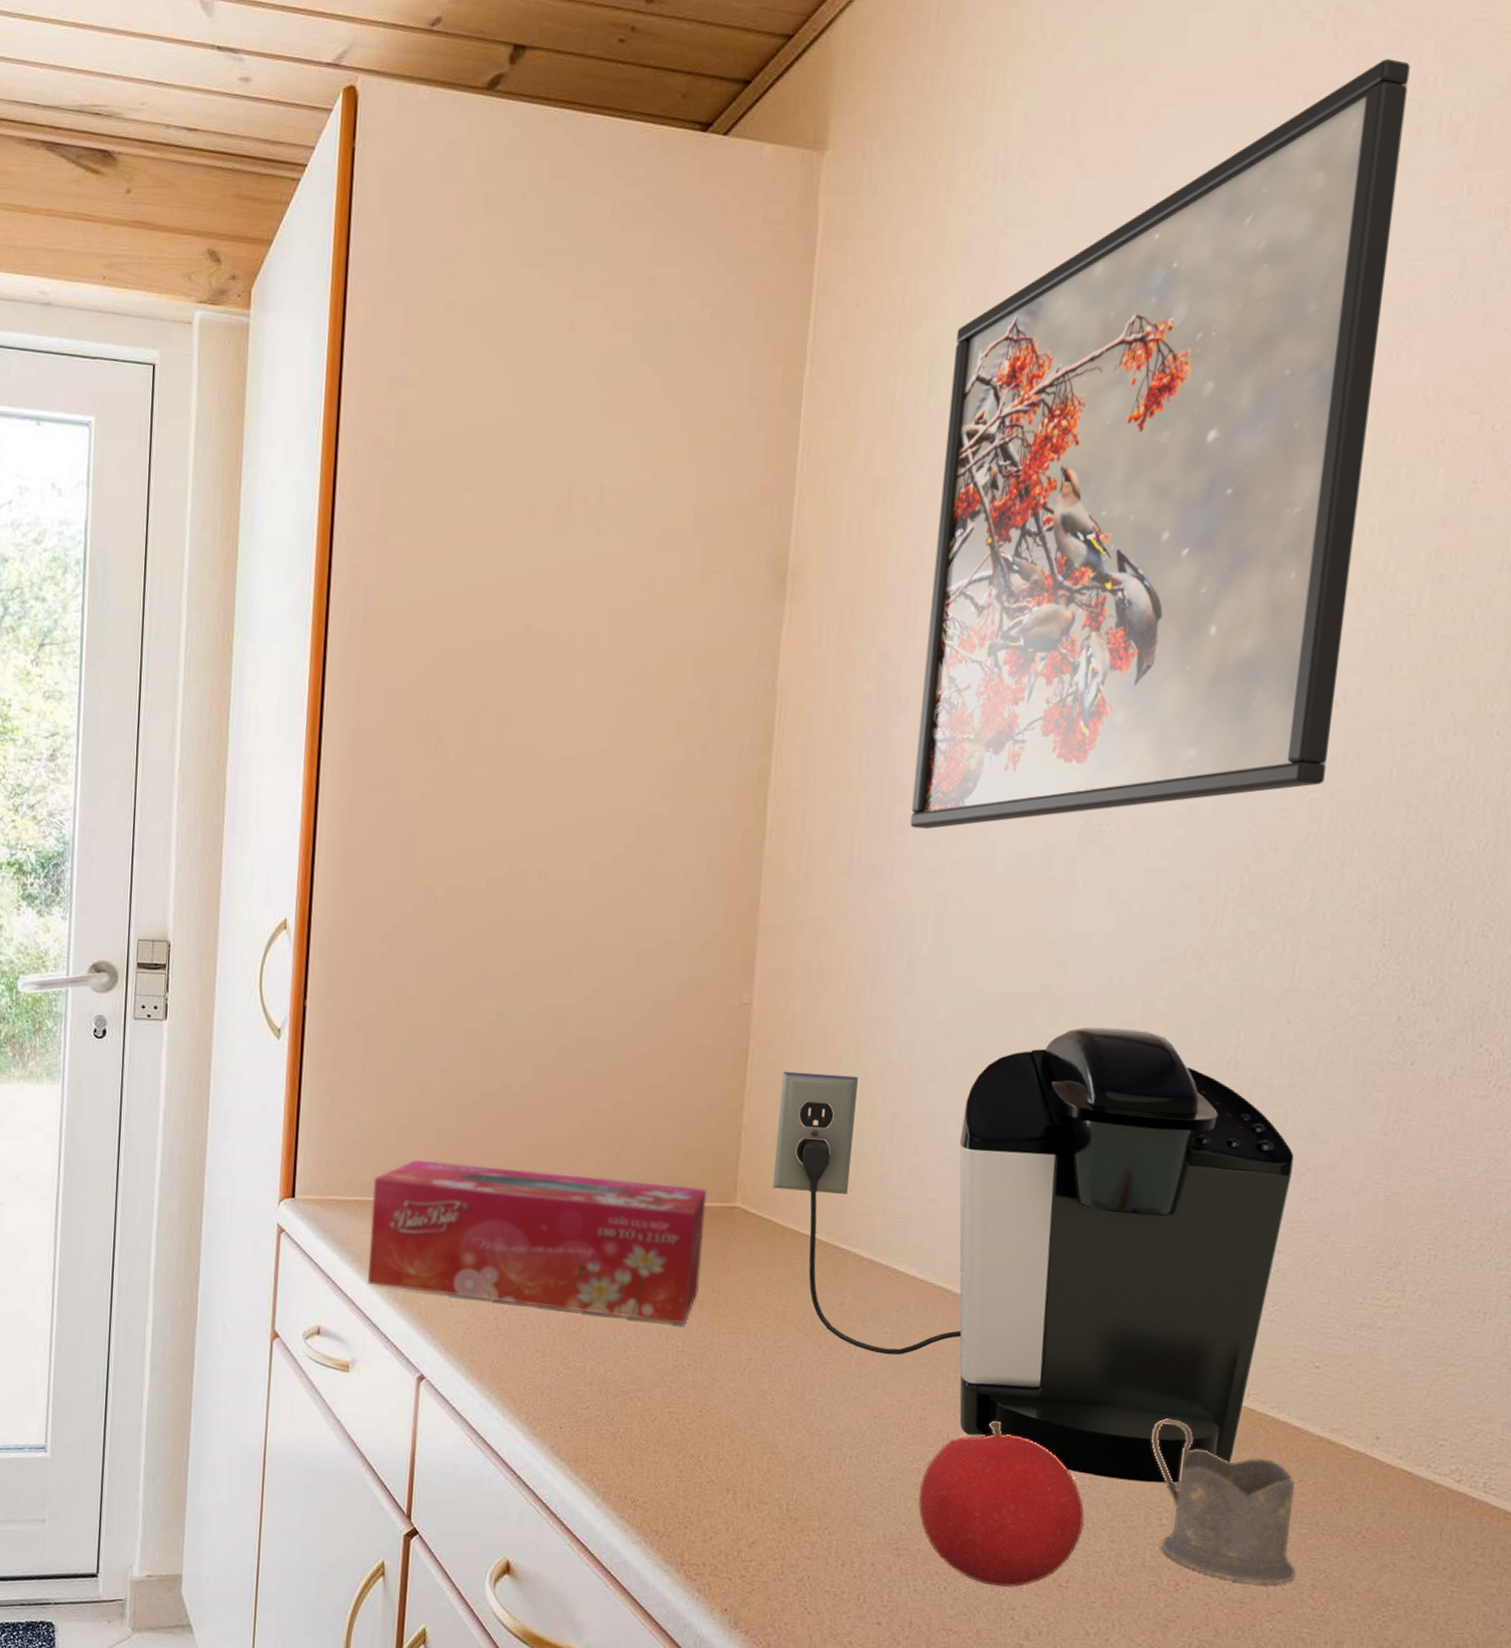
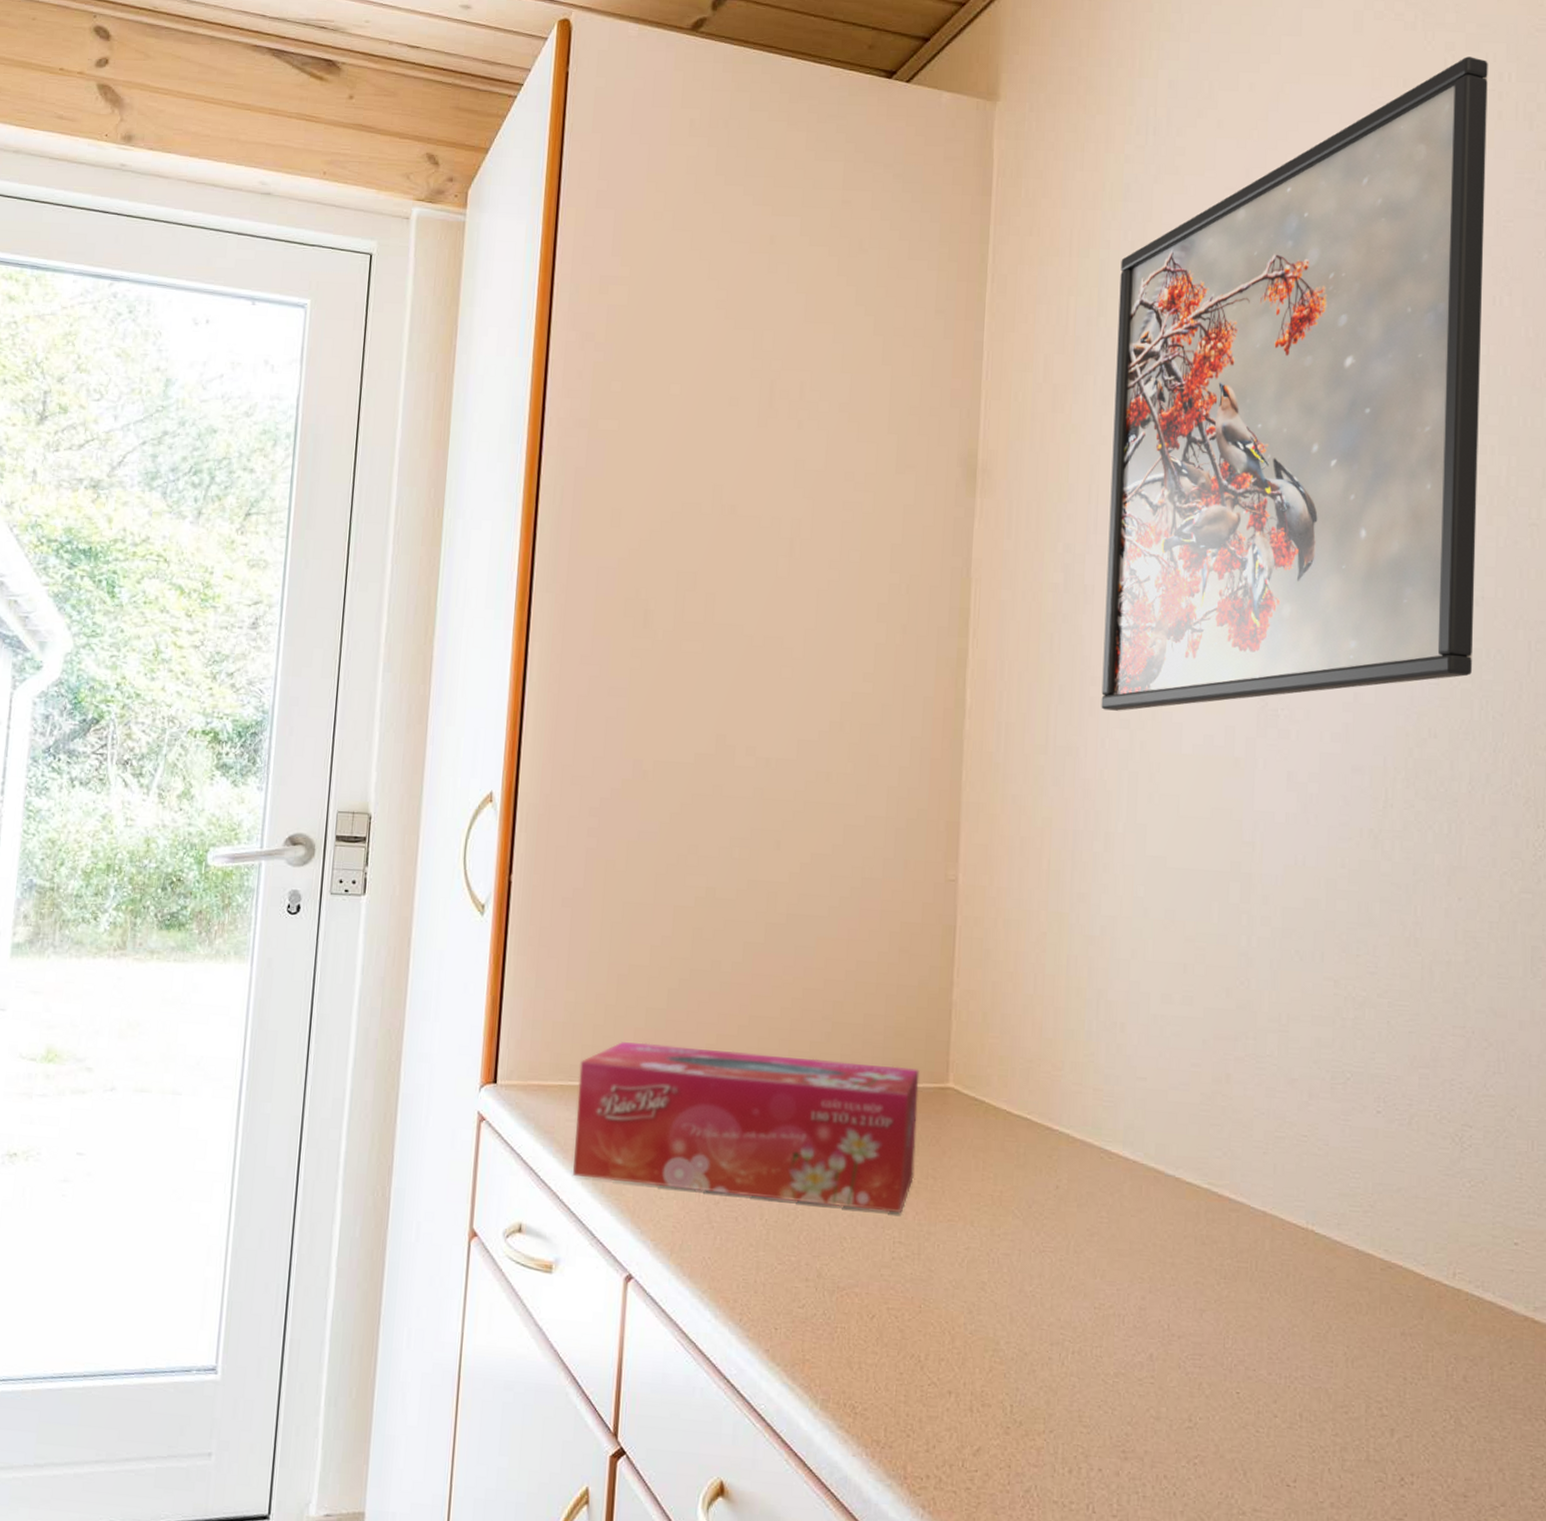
coffee maker: present [772,1027,1294,1483] -> none [983,904,1476,1370]
fruit: present [917,1420,1085,1587] -> none [1142,1308,1308,1490]
tea glass holder: present [1151,1418,1296,1584] -> none [1366,1301,1514,1475]

